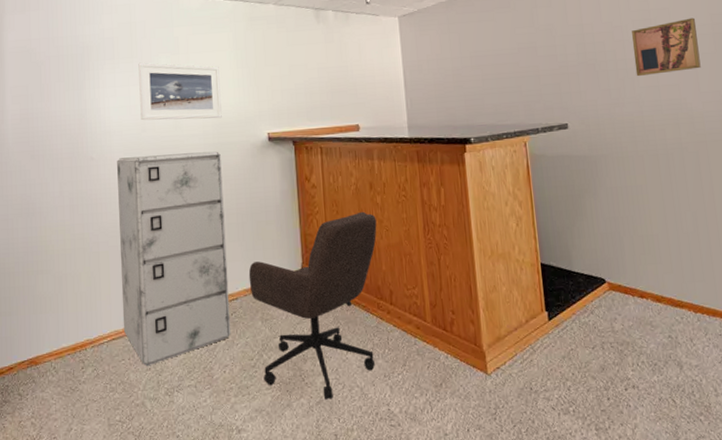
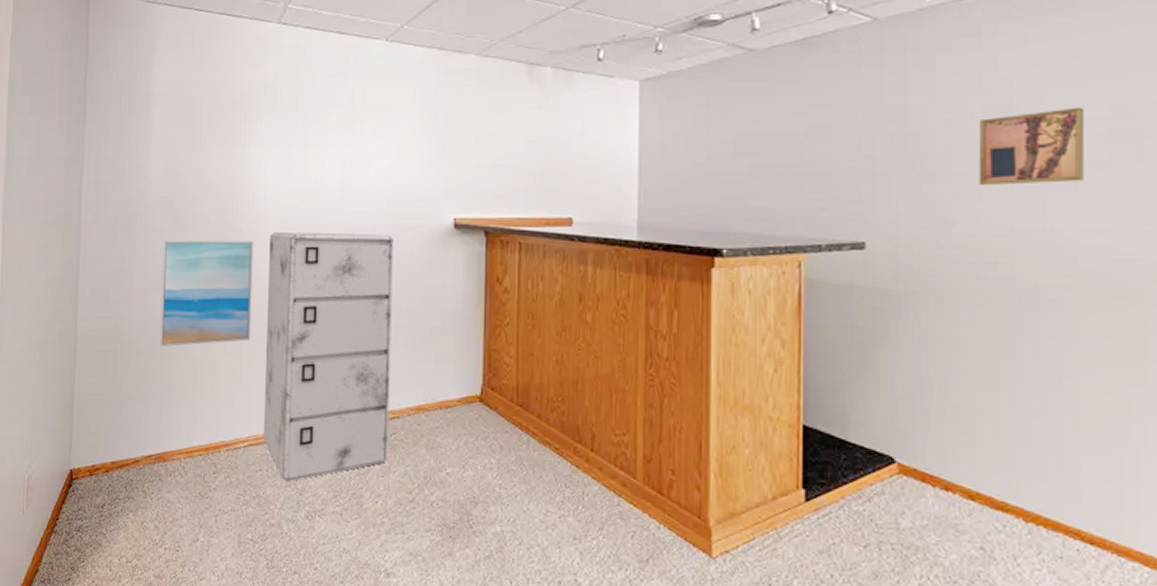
wall art: none [23,166,106,266] -> present [159,239,254,347]
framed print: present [138,62,222,121] -> none [301,118,400,195]
office chair: present [248,211,377,400] -> none [415,329,583,556]

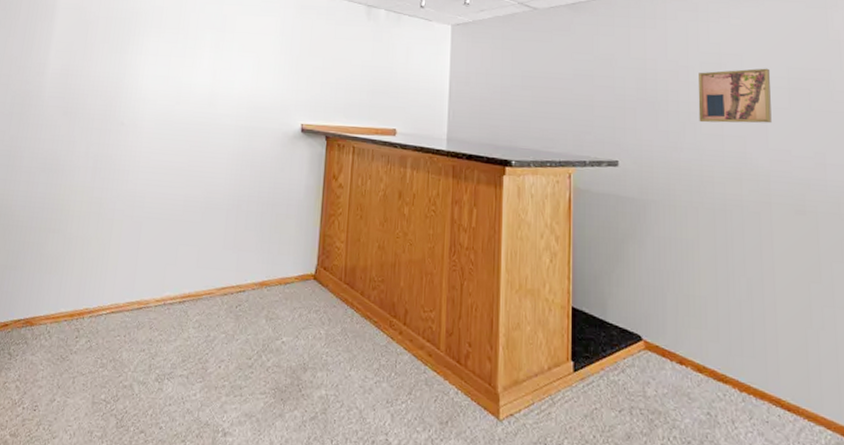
wall art: present [159,239,254,347] -> none [39,128,132,222]
filing cabinet: present [263,232,394,482] -> none [124,127,251,348]

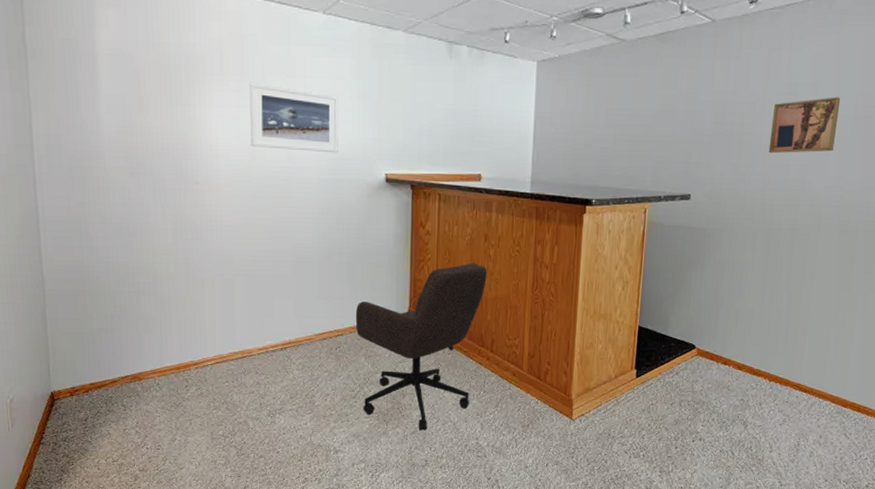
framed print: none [177,35,262,102] -> present [249,82,338,153]
office chair: none [259,220,401,417] -> present [355,262,487,431]

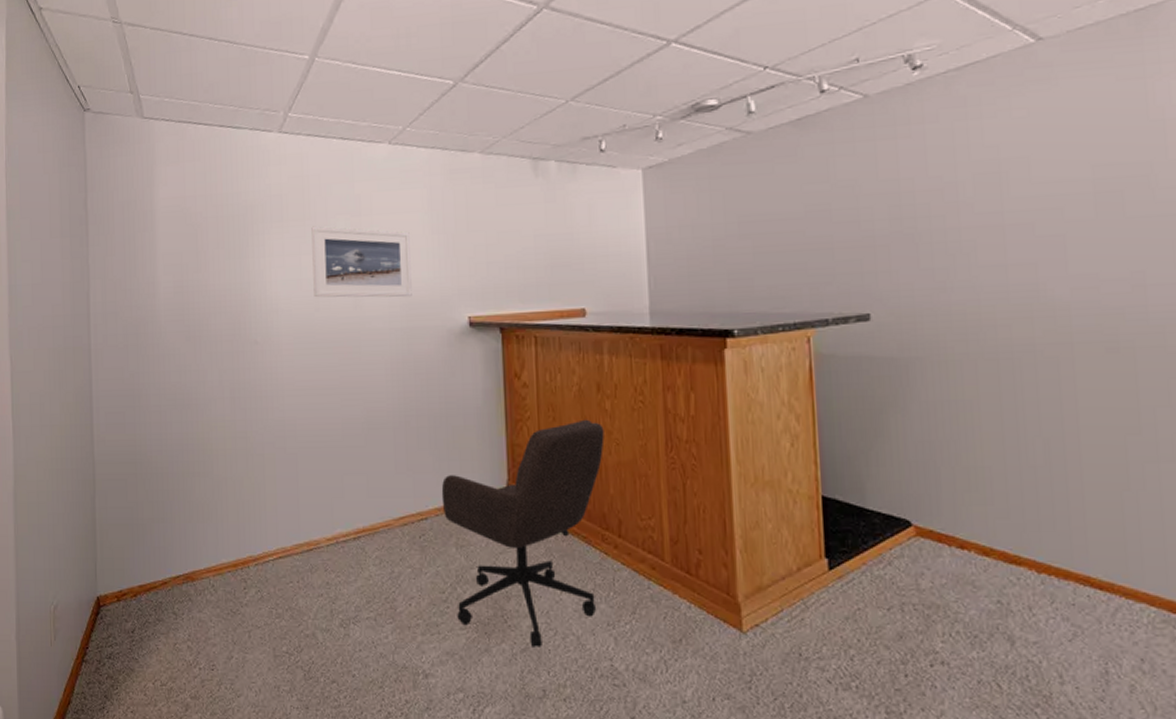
wall art: present [768,97,841,154] -> none [970,170,1072,252]

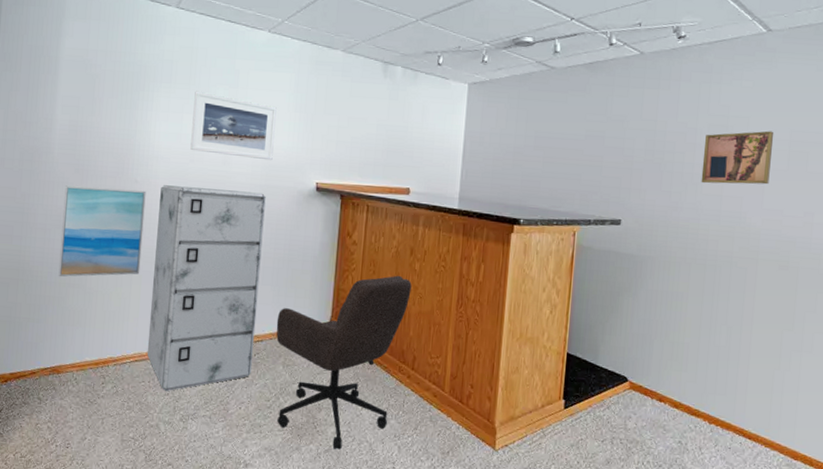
wall art: none [177,352,273,466] -> present [58,185,146,277]
filing cabinet: none [285,337,419,592] -> present [147,185,266,392]
wall art: none [970,170,1072,252] -> present [701,131,774,185]

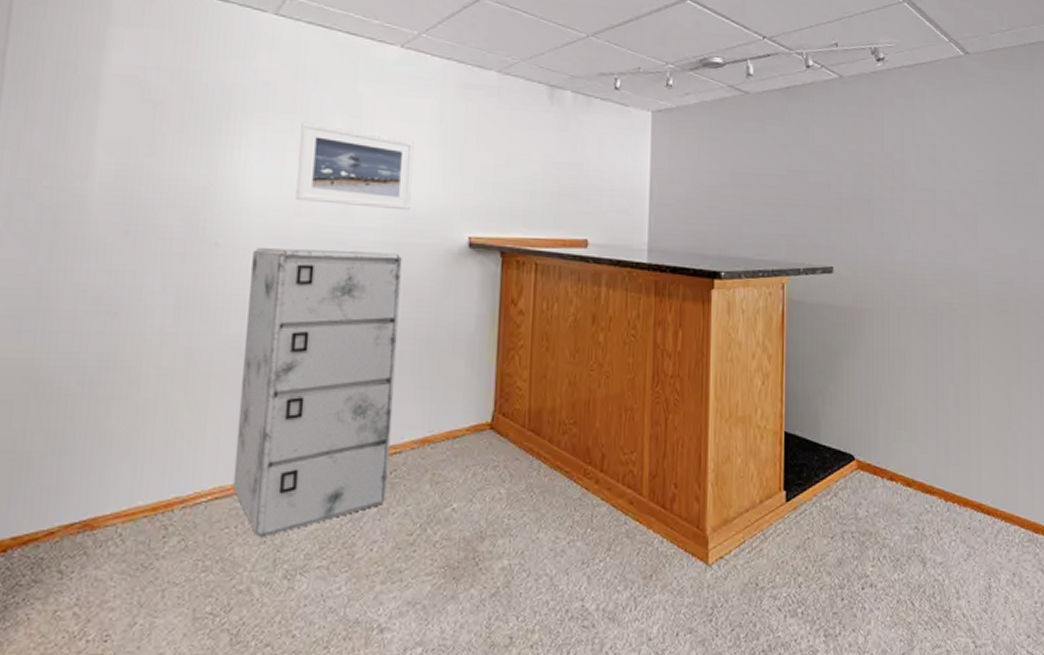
wall art: present [58,185,146,277] -> none [94,254,232,387]
office chair: present [276,275,412,450] -> none [419,350,595,591]
wall art: present [701,131,774,185] -> none [913,161,982,222]

